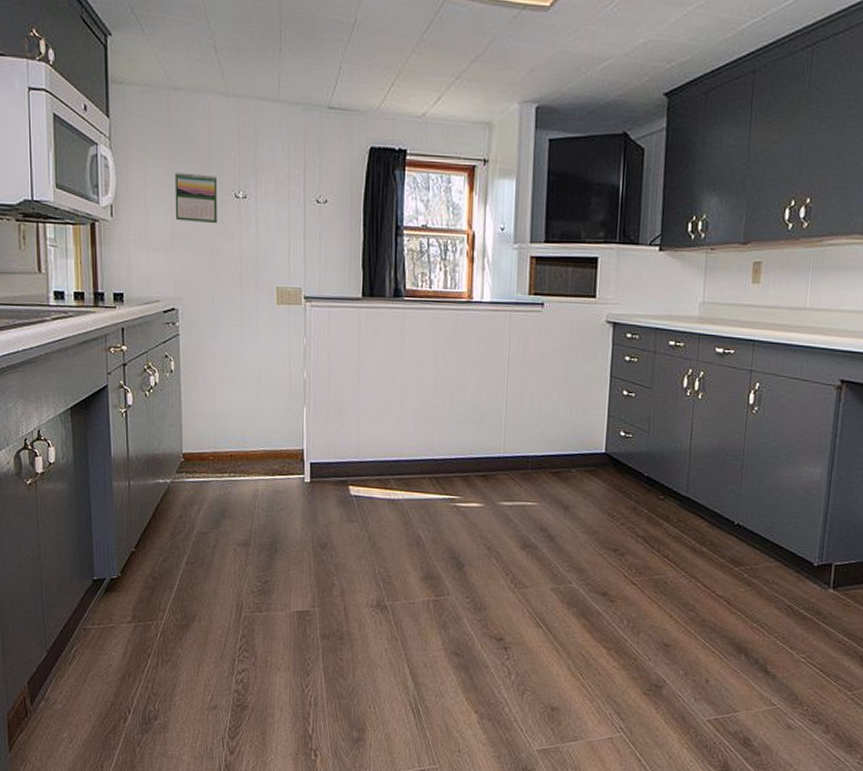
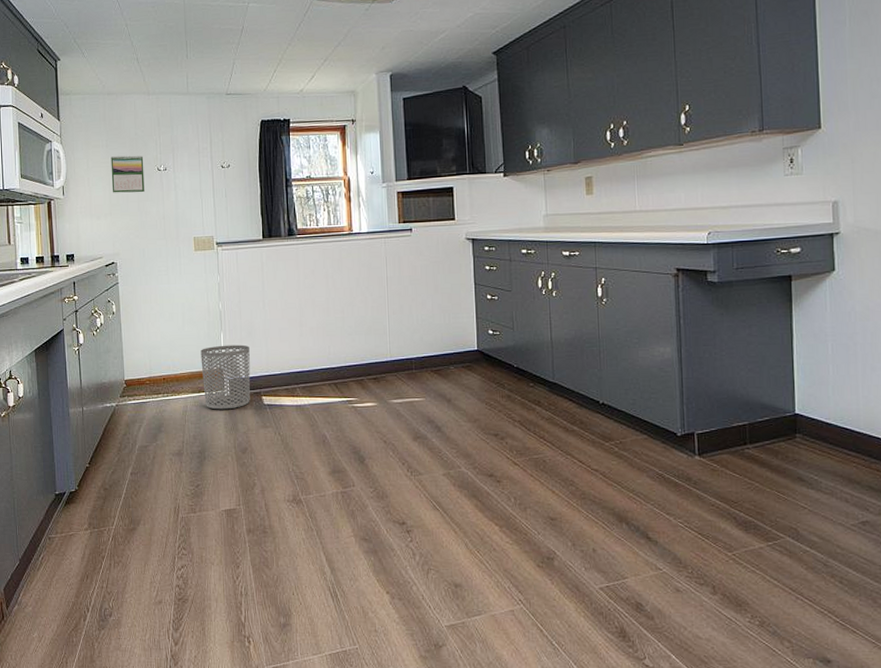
waste bin: none [277,421,337,498] -> present [200,344,251,410]

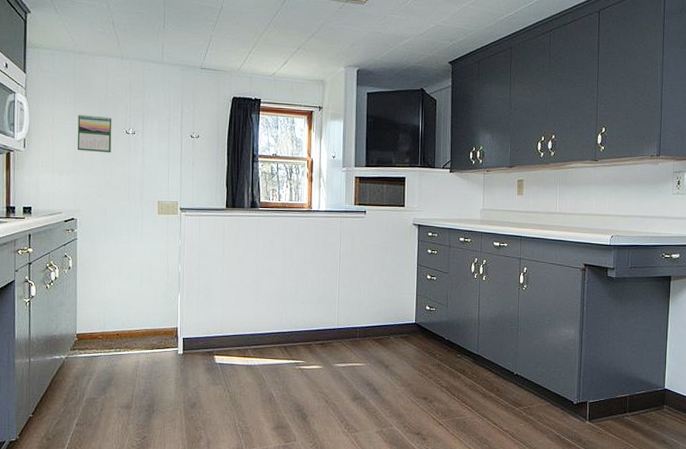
waste bin: present [200,344,251,410] -> none [156,305,205,367]

